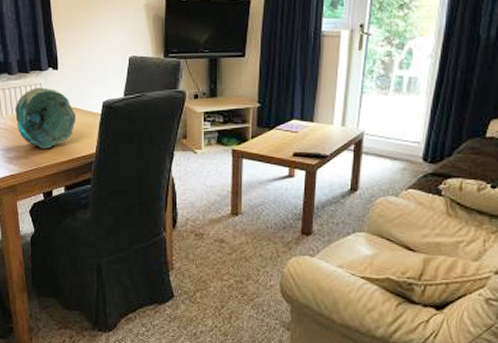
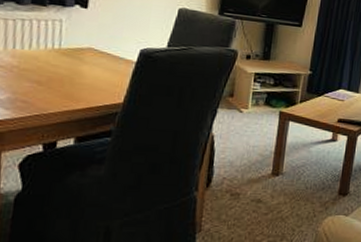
decorative bowl: present [15,87,77,149] -> none [17,23,105,94]

